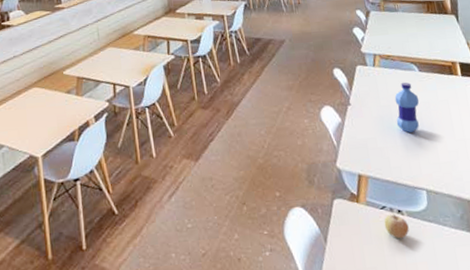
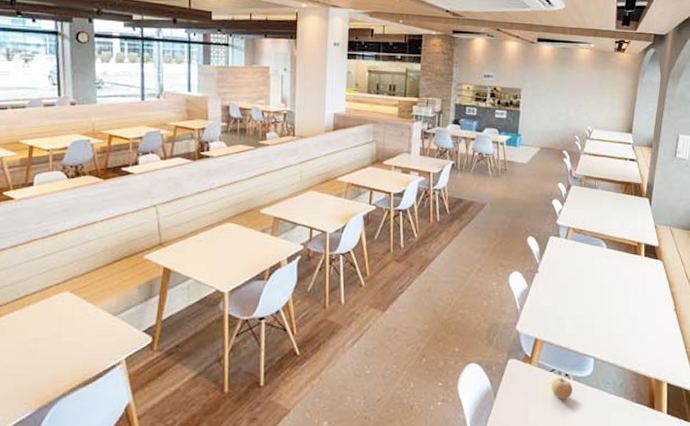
water bottle: present [394,82,420,133] -> none [578,256,602,304]

